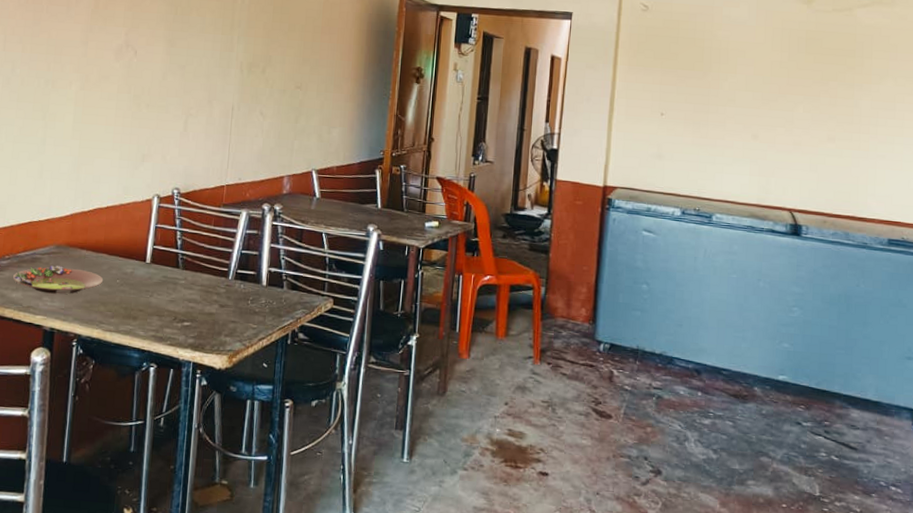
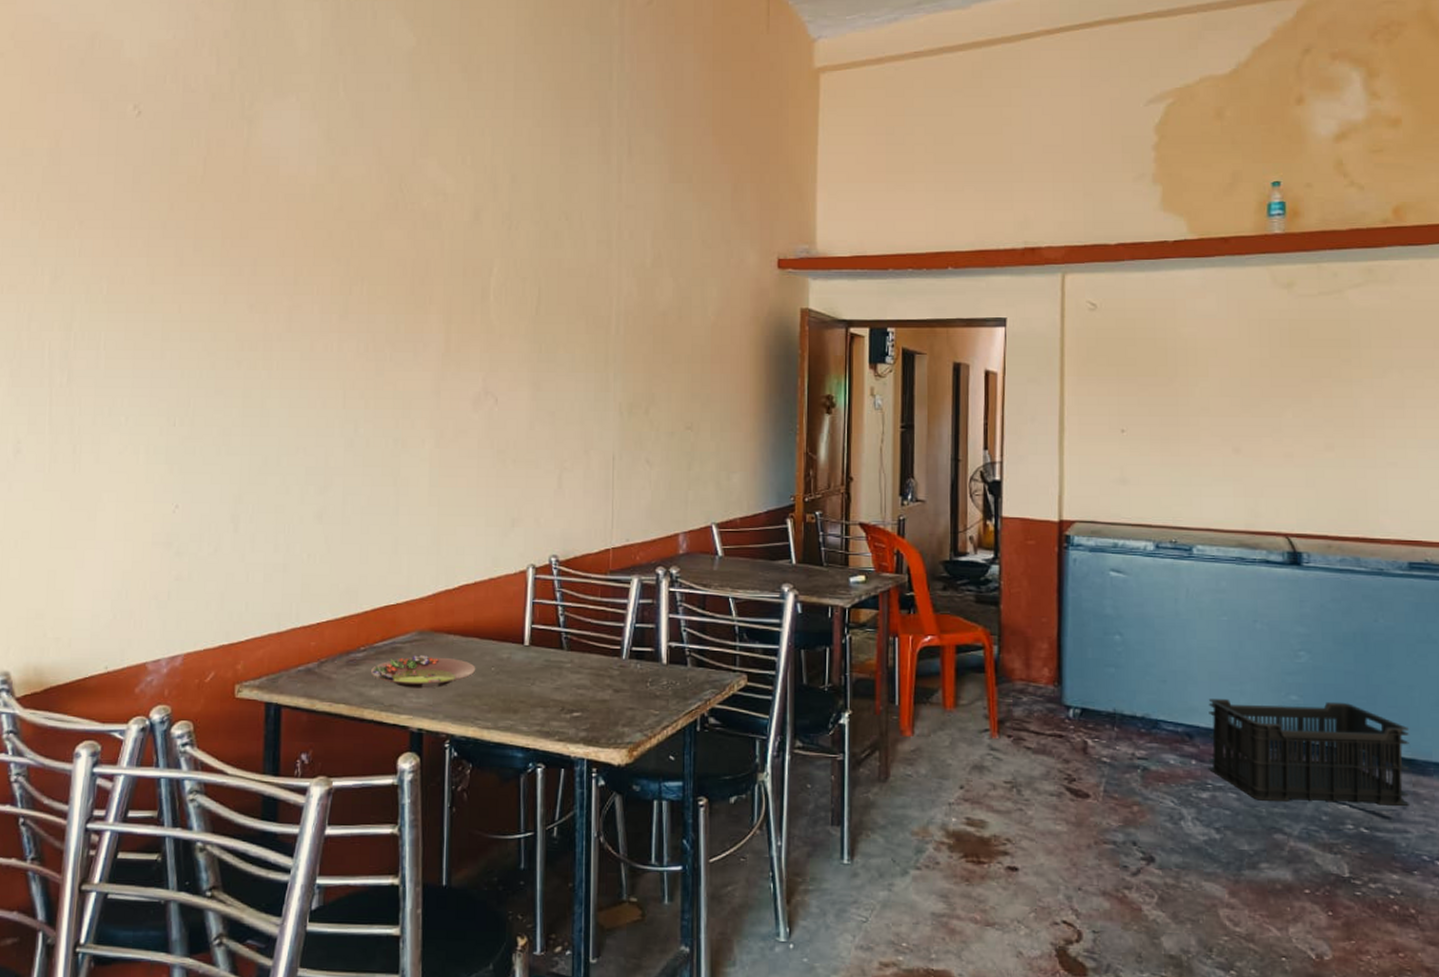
plastic crate: none [712,342,877,440] -> present [1208,699,1409,806]

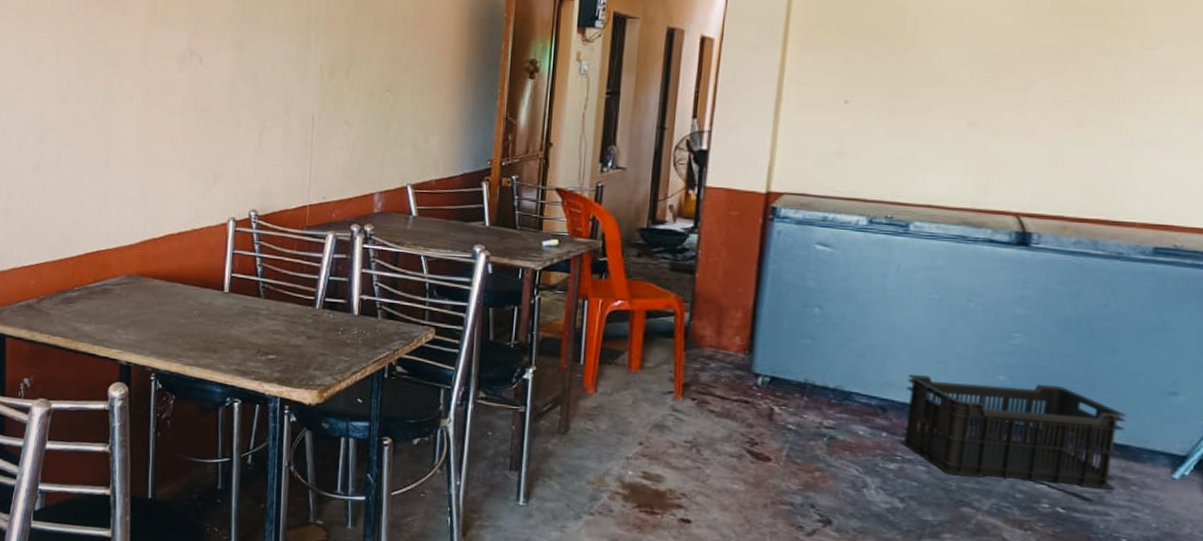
salad plate: present [371,655,476,689] -> none [85,296,180,327]

